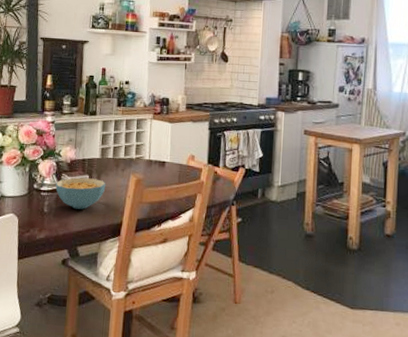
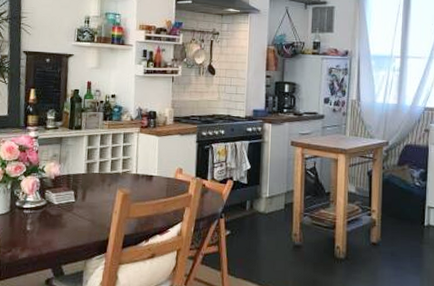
cereal bowl: present [55,177,106,209] -> none [39,194,92,227]

